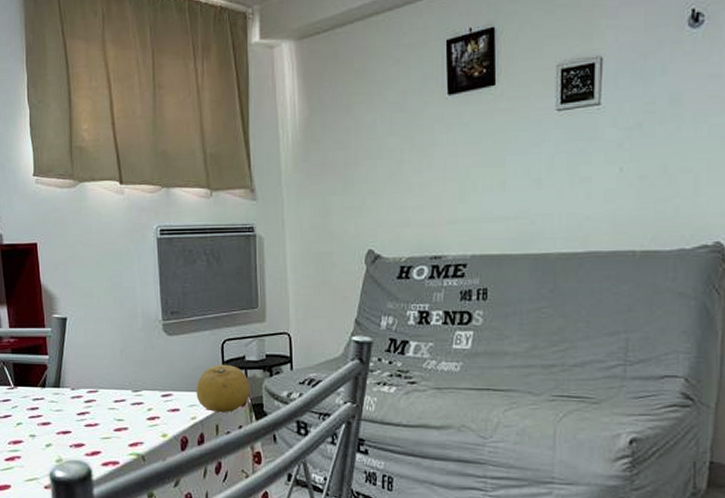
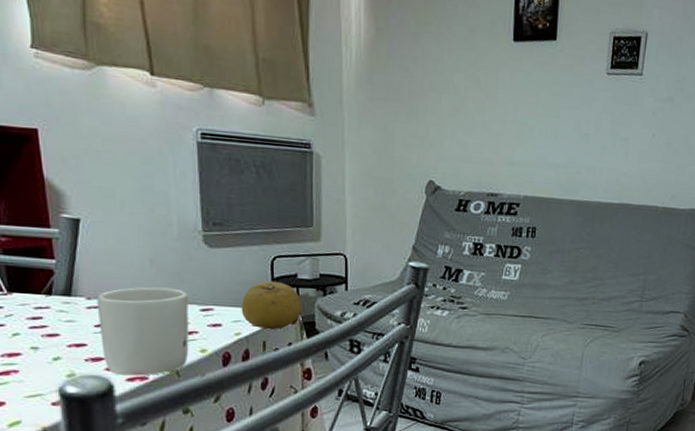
mug: none [79,376,152,461] -> present [96,287,189,376]

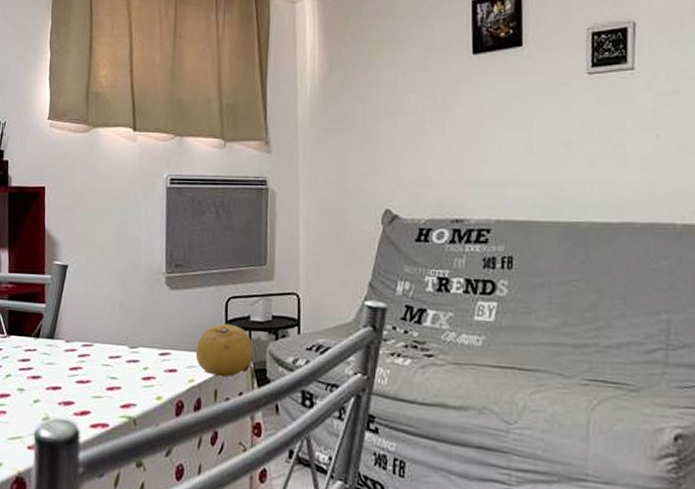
mug: present [96,287,189,376] -> none [73,330,150,423]

